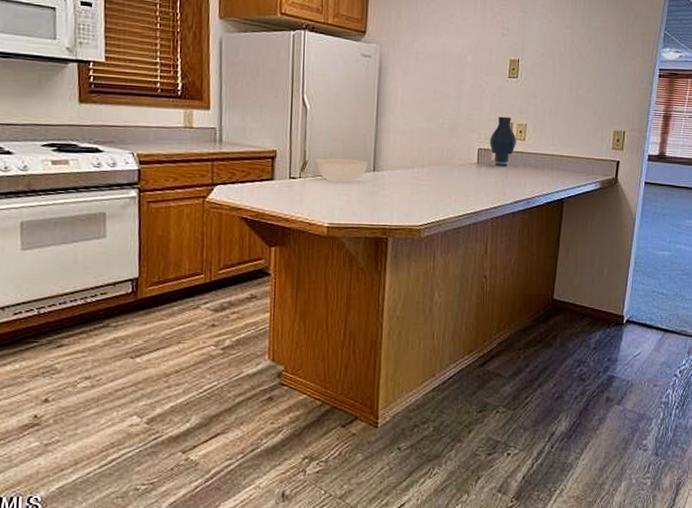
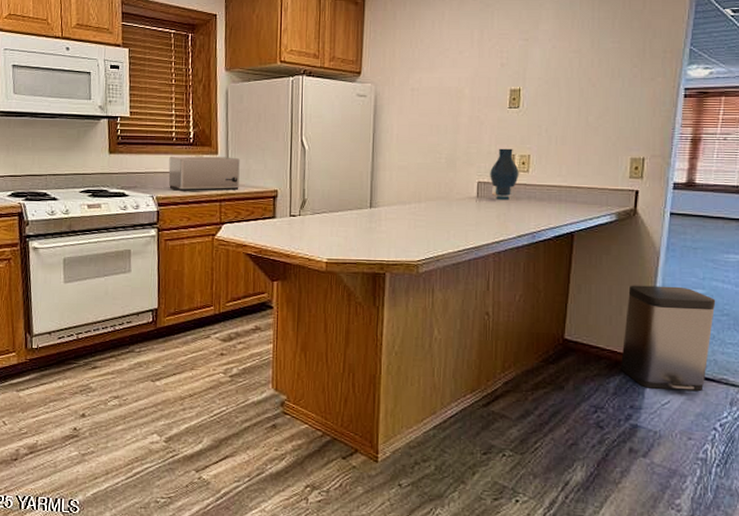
toaster: none [152,109,235,150] -> present [168,156,240,192]
bowl: present [314,158,369,183] -> none [313,195,365,220]
pedal bin: none [601,248,679,342] -> present [621,285,716,391]

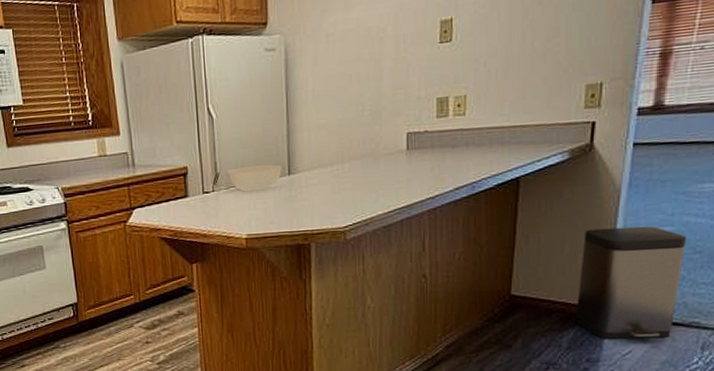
toaster: present [168,156,240,192] -> none [69,136,146,180]
bowl: none [313,195,365,220] -> present [226,164,283,192]
vase: present [490,148,519,201] -> none [421,90,454,151]

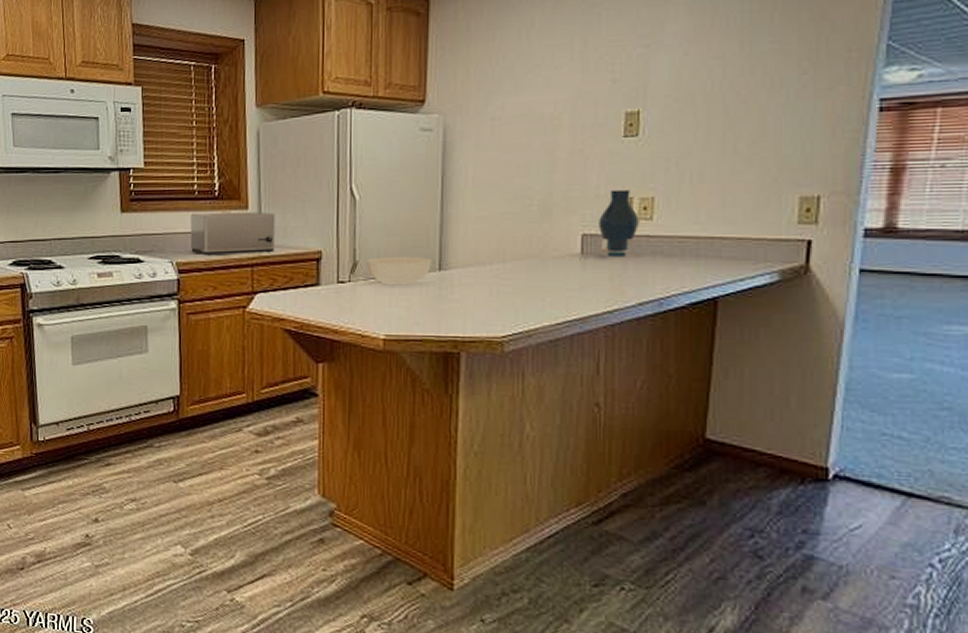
toaster: none [69,136,146,180] -> present [190,212,275,256]
vase: none [421,90,454,151] -> present [599,189,639,258]
pedal bin: present [576,226,687,339] -> none [788,367,931,513]

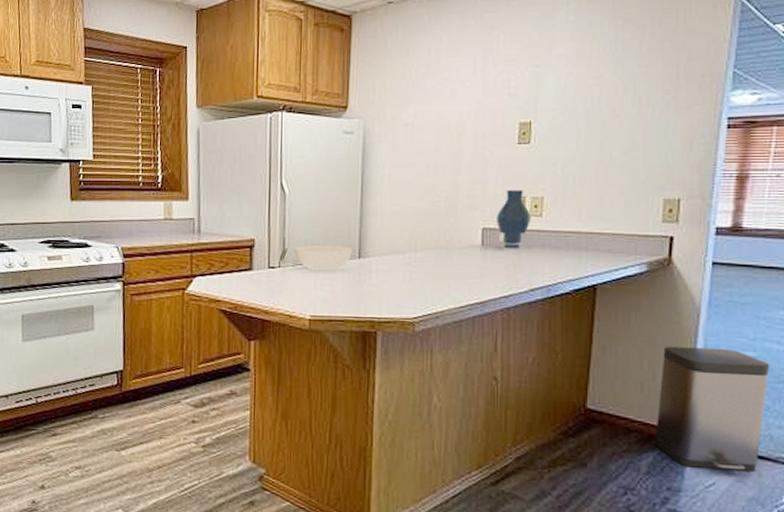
toaster: present [190,212,275,256] -> none [134,202,213,242]
pedal bin: none [788,367,931,513] -> present [655,346,770,471]

